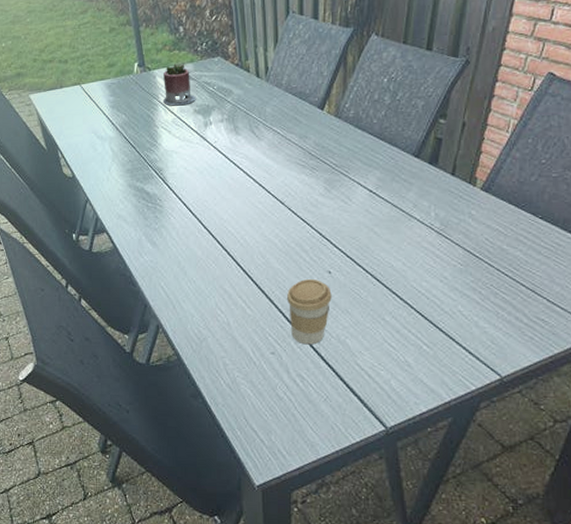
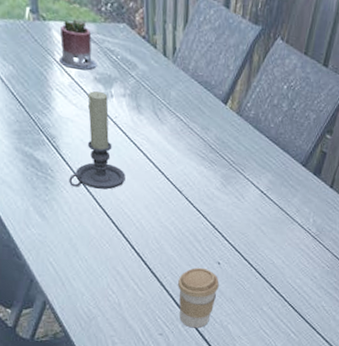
candle holder: none [176,122,227,213] -> present [69,91,126,190]

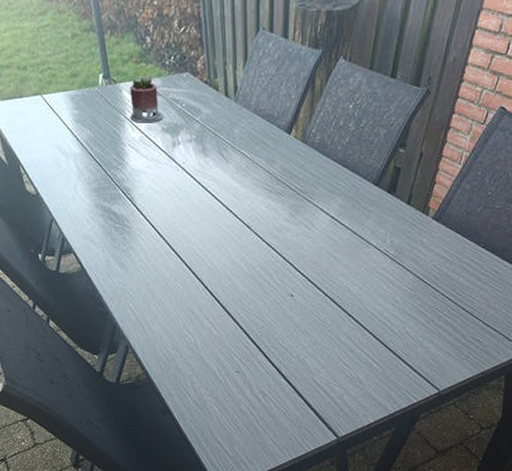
candle holder: present [69,91,126,190] -> none [144,141,195,234]
coffee cup: present [178,268,219,329] -> none [252,302,293,364]

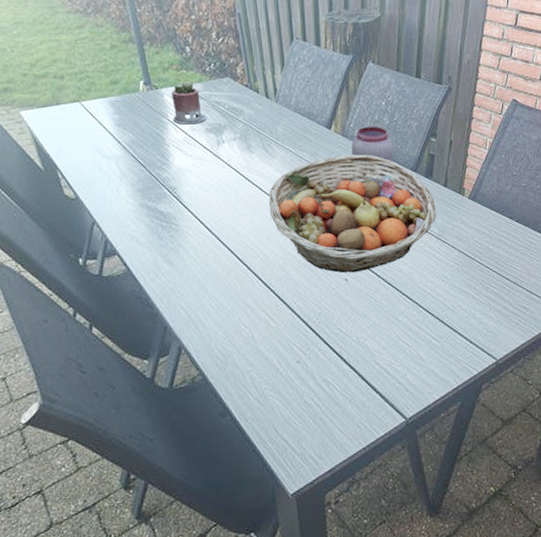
fruit basket: none [220,163,396,289] -> present [268,154,437,273]
jar: none [311,132,356,189] -> present [351,126,393,177]

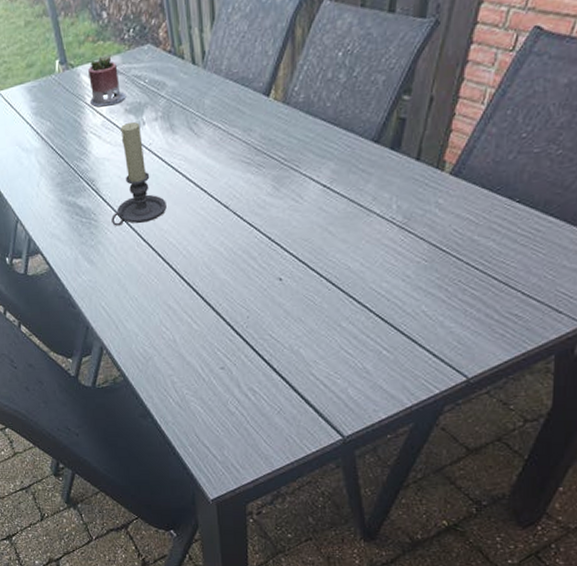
candle holder: none [192,140,245,231] -> present [111,122,167,226]
fruit basket: present [268,154,437,273] -> none [193,124,403,272]
jar: present [351,126,393,177] -> none [295,86,349,152]

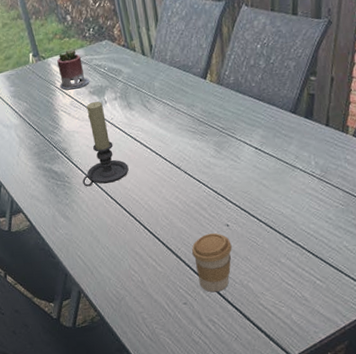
coffee cup: none [235,288,283,358] -> present [192,233,232,293]

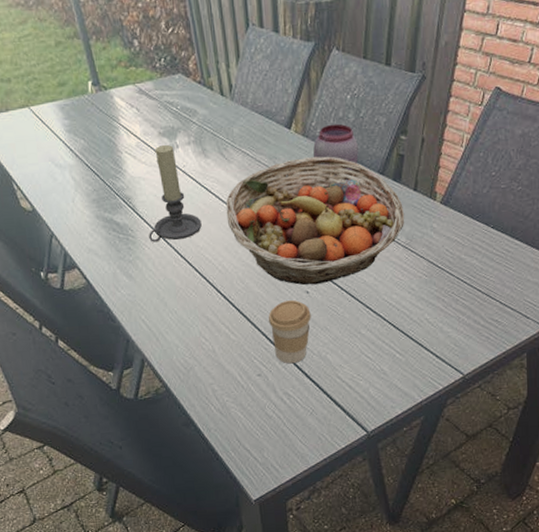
succulent planter: present [57,50,90,90] -> none [121,81,160,129]
fruit basket: none [149,100,319,219] -> present [225,156,405,286]
jar: none [227,71,271,122] -> present [313,123,359,181]

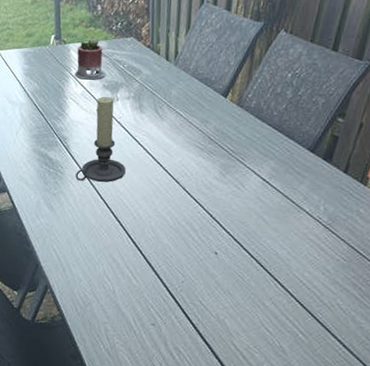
succulent planter: none [121,81,160,129] -> present [75,39,106,80]
fruit basket: present [225,156,405,286] -> none [150,125,331,248]
coffee cup: present [268,300,311,364] -> none [172,257,216,321]
jar: present [313,123,359,181] -> none [245,98,292,153]

